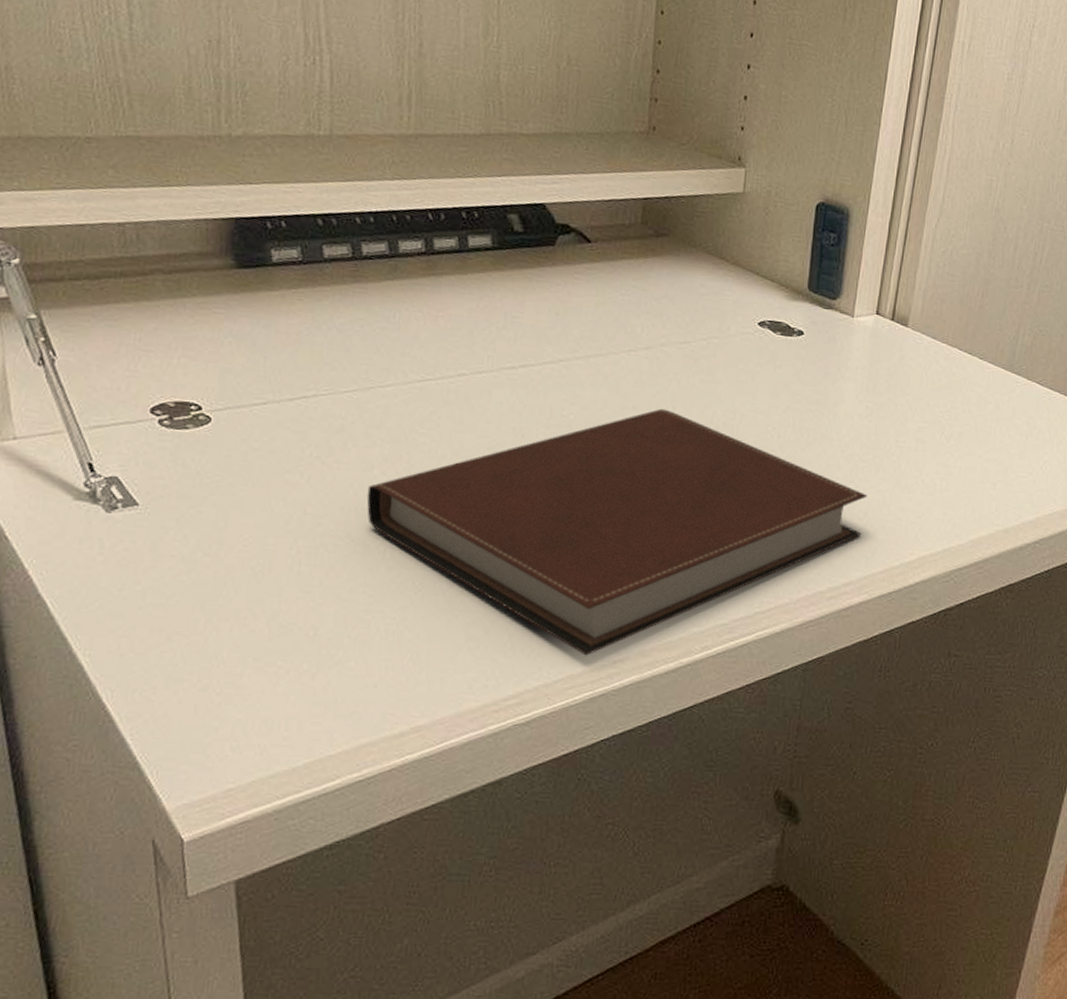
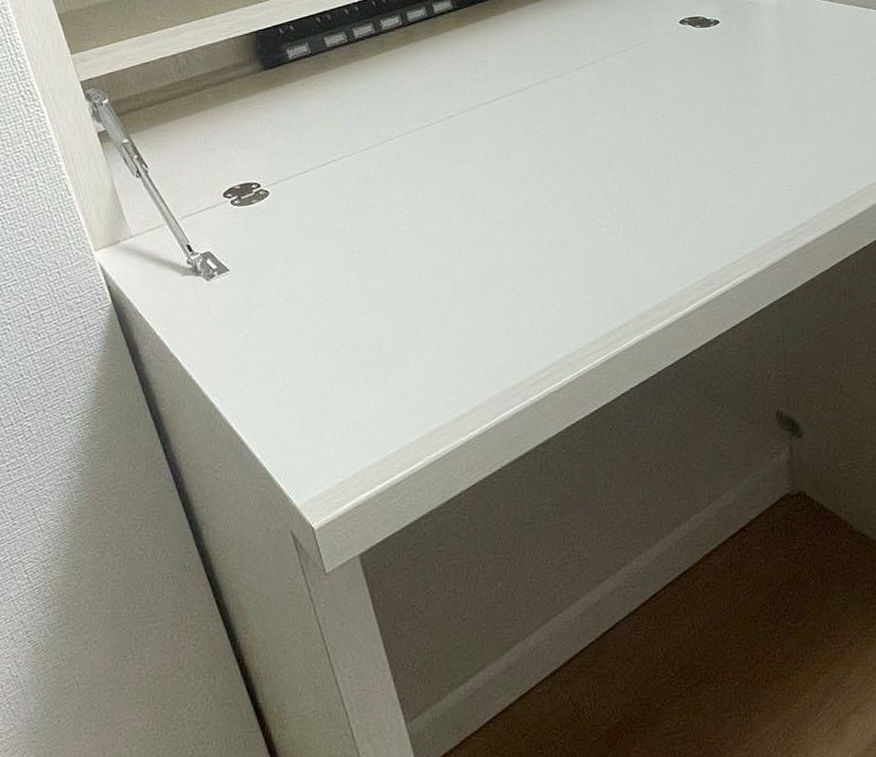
notebook: present [366,408,867,656] -> none [396,109,804,326]

